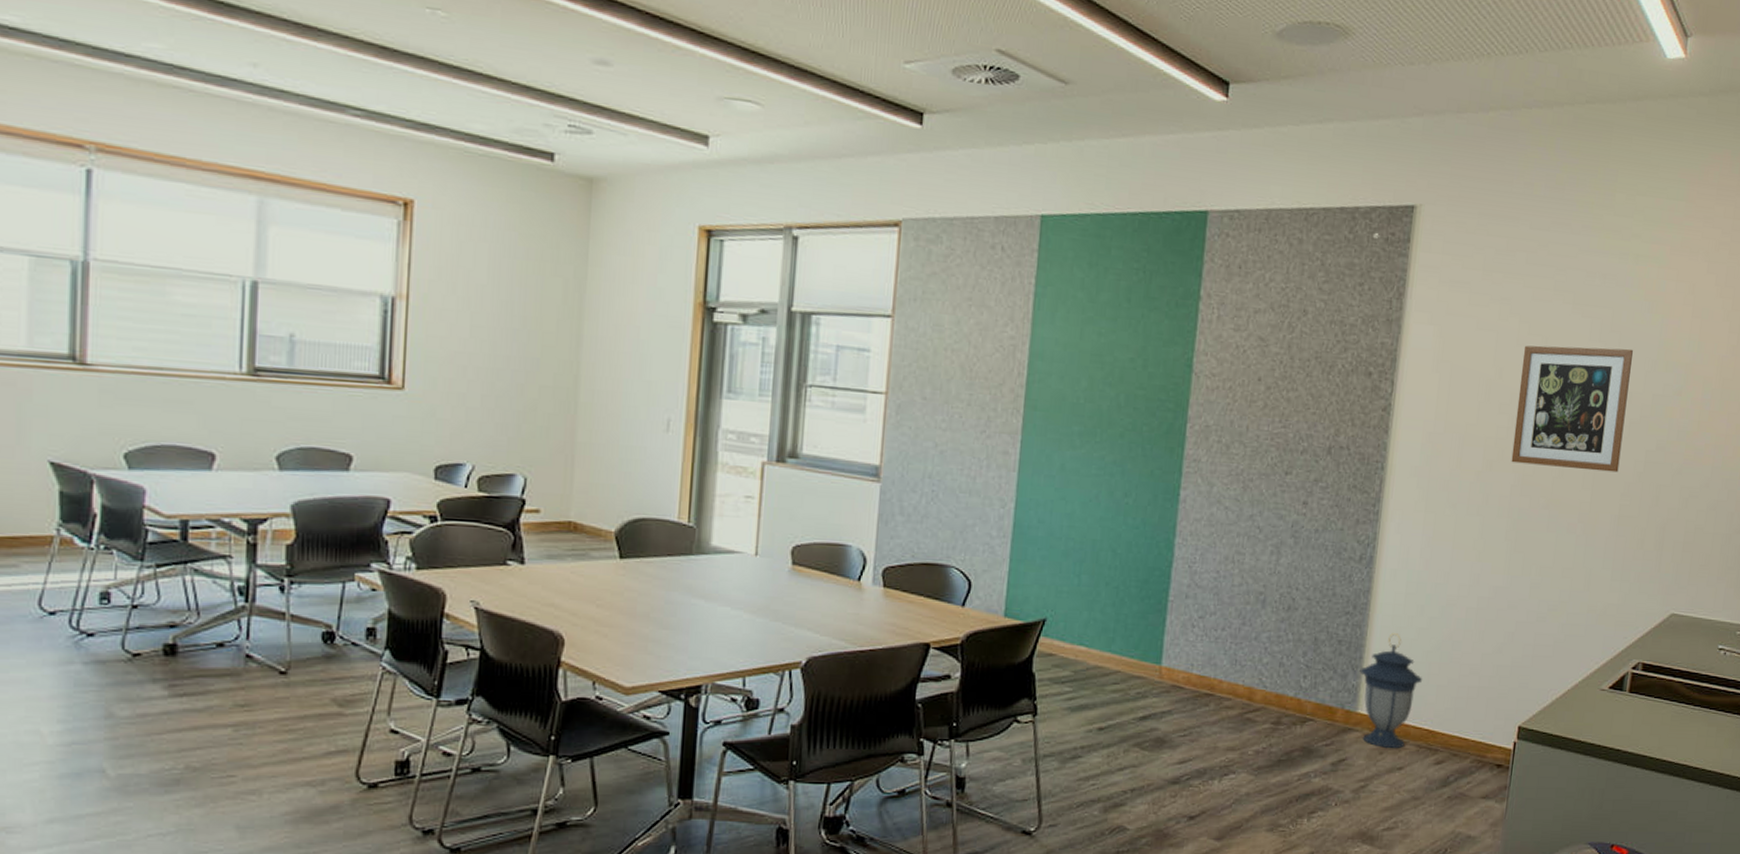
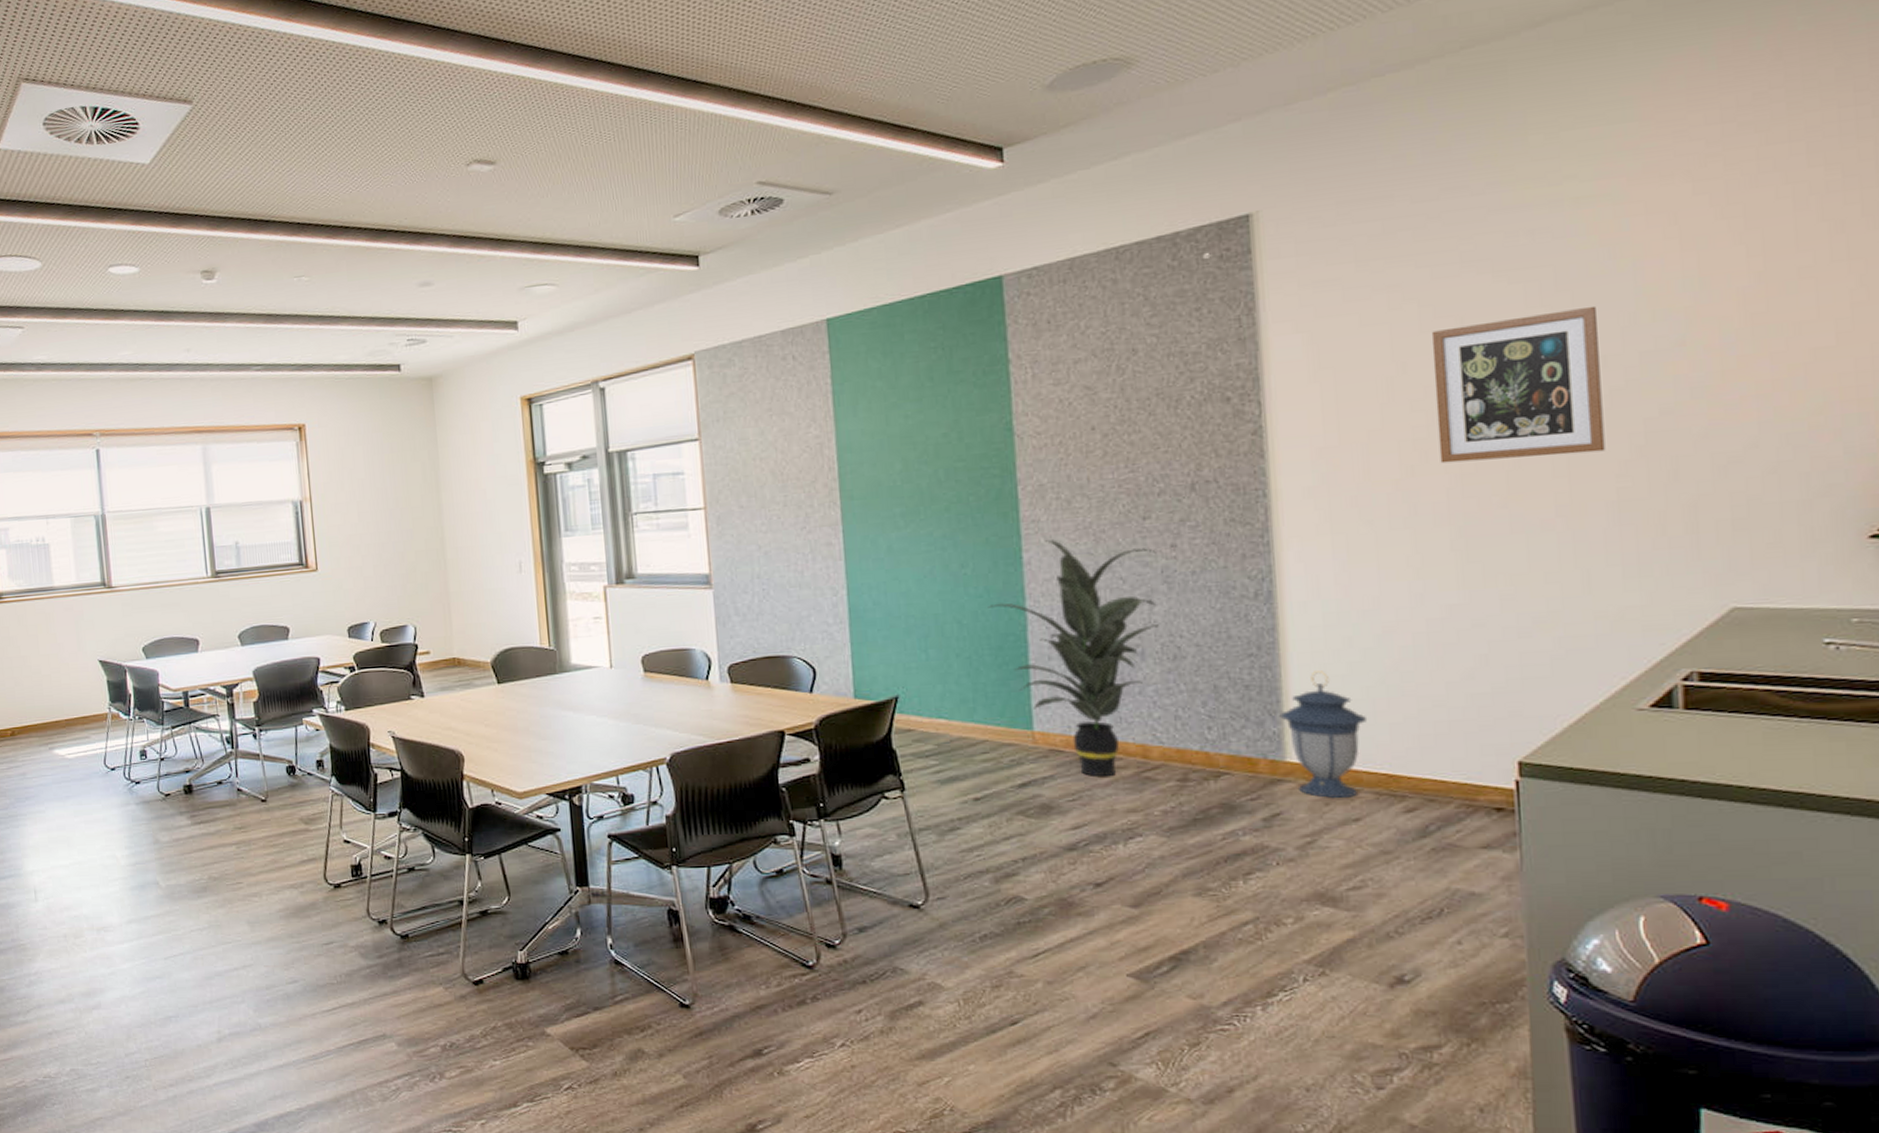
indoor plant: none [1142,481,1291,716] -> present [988,540,1159,778]

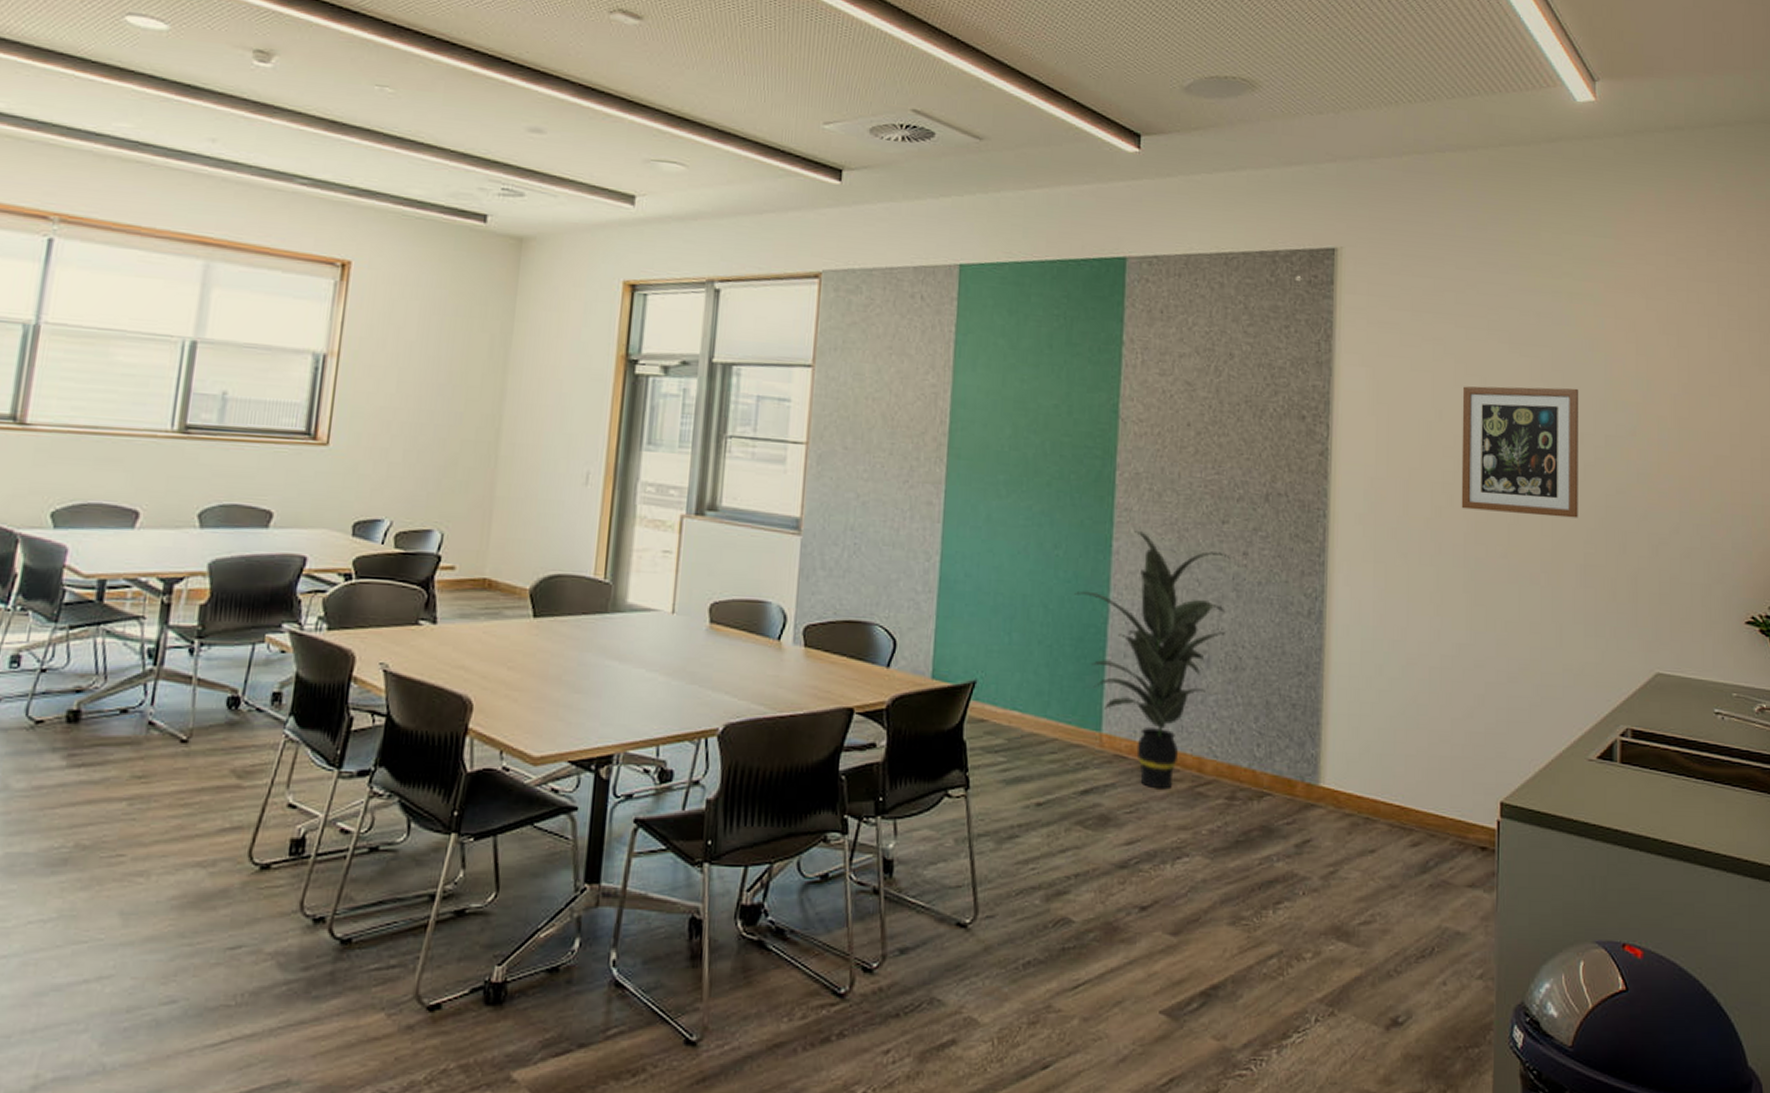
lantern: present [1279,671,1366,799] -> none [1318,696,1388,829]

